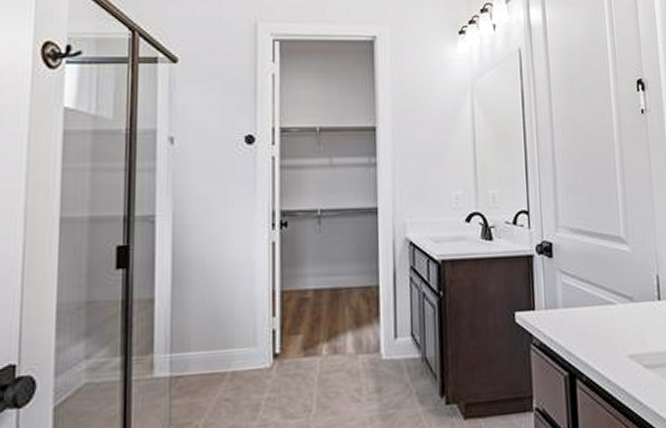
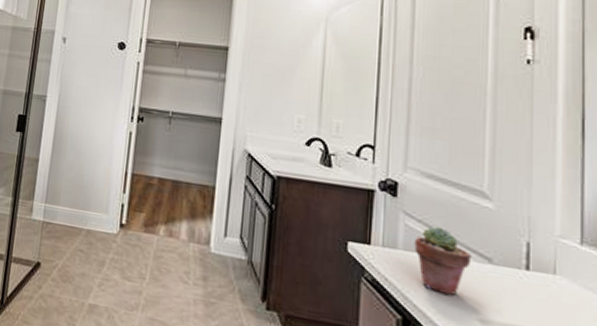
potted succulent: none [571,278,618,341] -> present [414,226,472,295]

